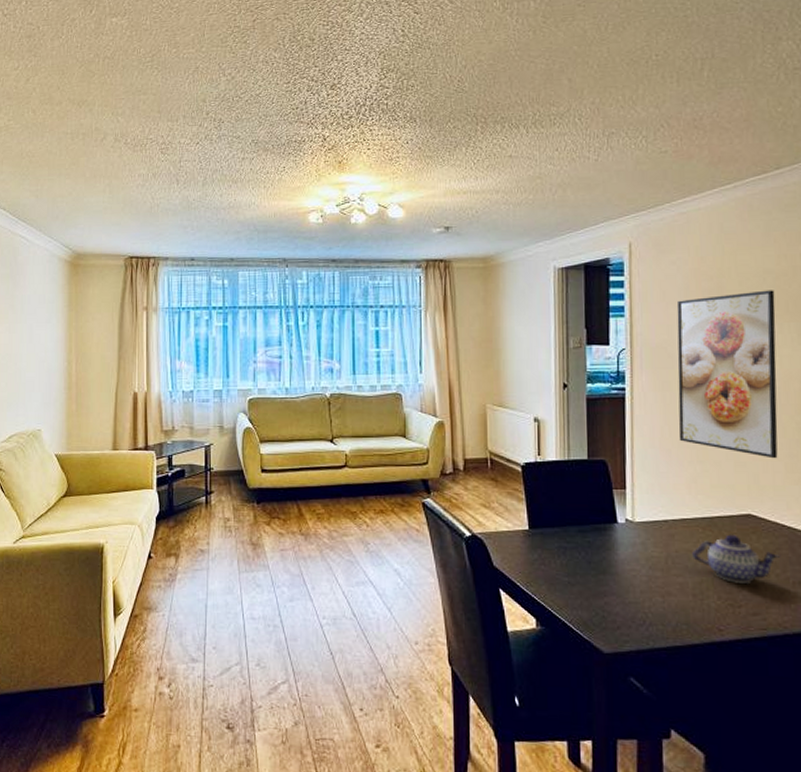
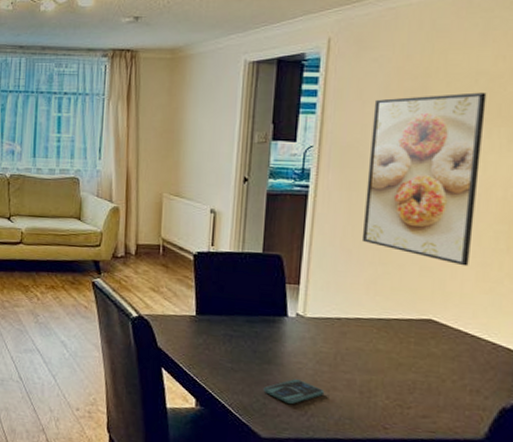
smartphone: none [601,588,660,614] -> present [263,379,325,404]
teapot: present [692,534,781,583] -> none [363,337,460,387]

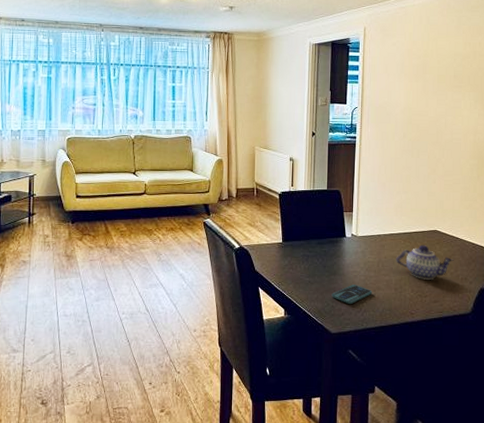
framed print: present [361,92,487,267] -> none [391,68,461,190]
teapot: none [363,337,460,387] -> present [396,245,455,280]

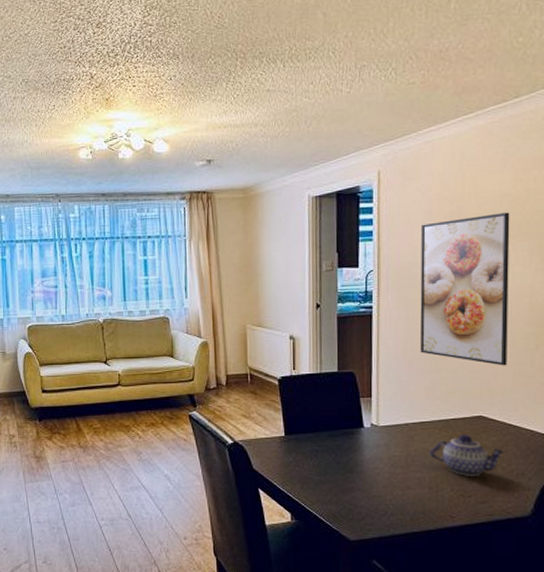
smartphone: present [331,284,373,304] -> none [348,483,400,506]
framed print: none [391,68,461,190] -> present [420,212,510,366]

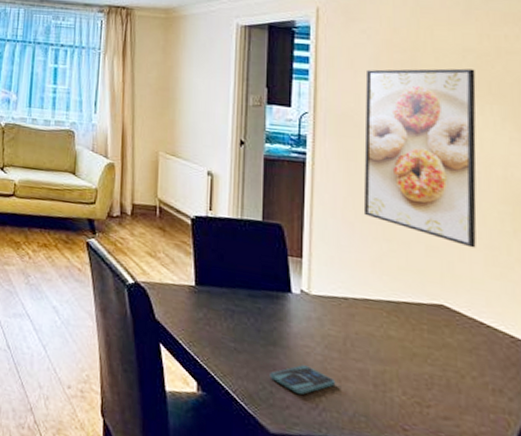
smartphone: none [348,483,400,506] -> present [270,365,336,395]
teapot: present [429,434,507,476] -> none [375,323,478,382]

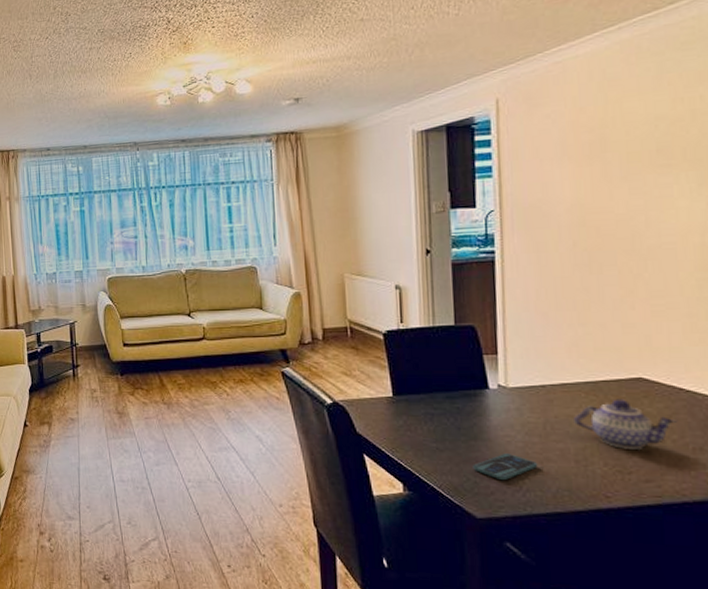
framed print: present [363,68,477,249] -> none [552,137,674,319]
teapot: none [375,323,478,382] -> present [574,399,678,449]

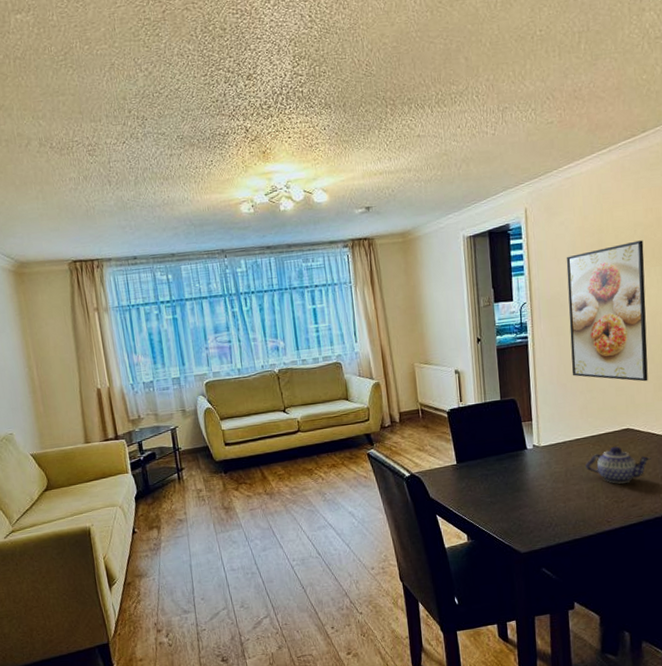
smartphone: present [473,453,538,480] -> none [517,498,563,520]
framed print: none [552,137,674,319] -> present [566,240,648,382]

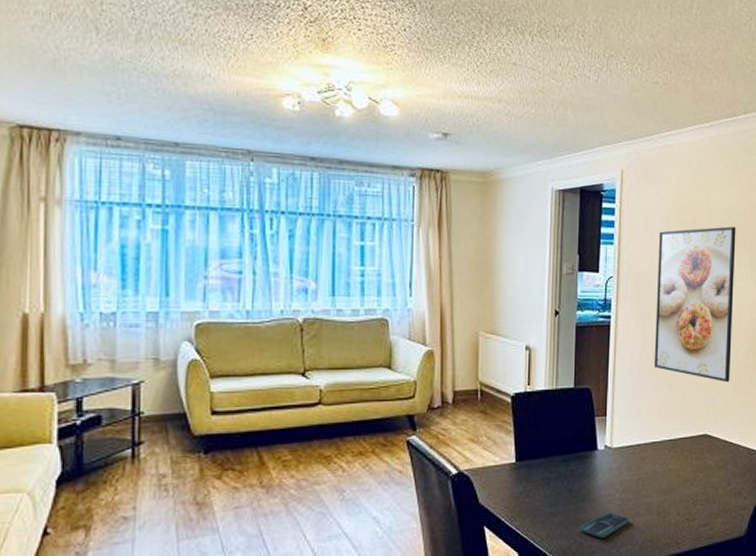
smartphone: none [517,498,563,520] -> present [579,512,630,538]
teapot: present [586,446,652,484] -> none [659,454,727,499]

